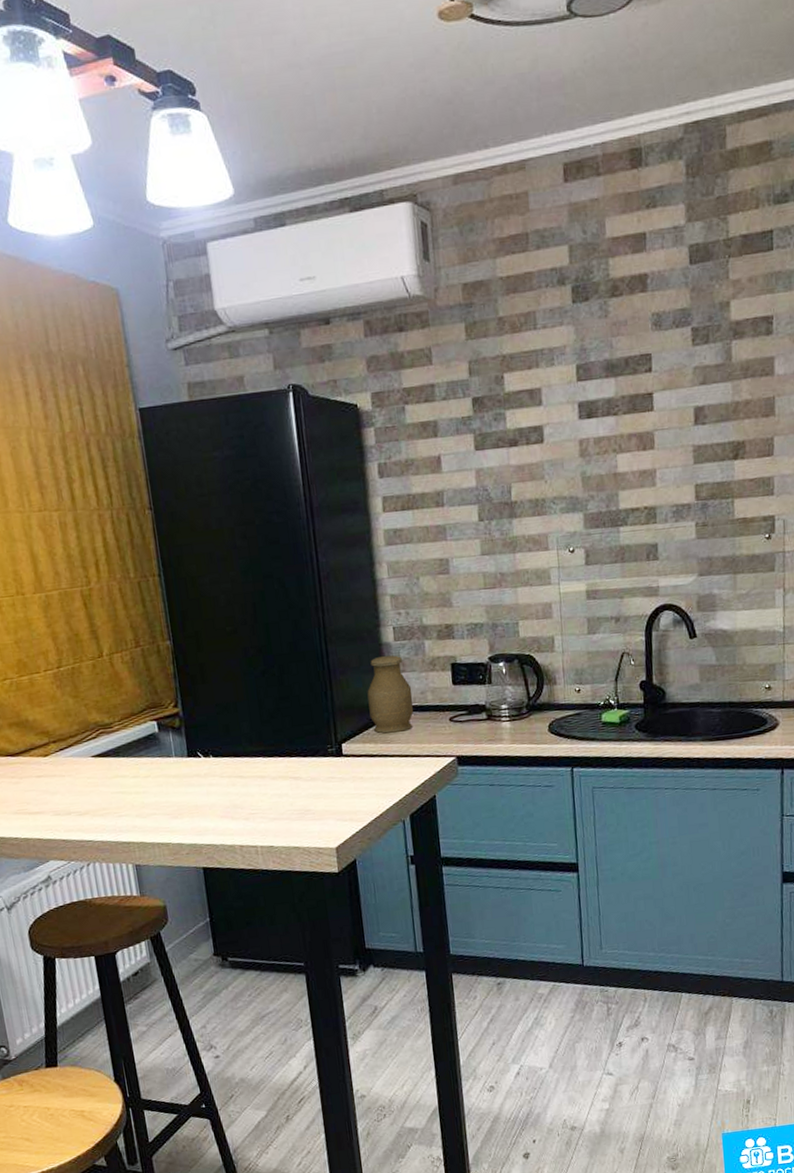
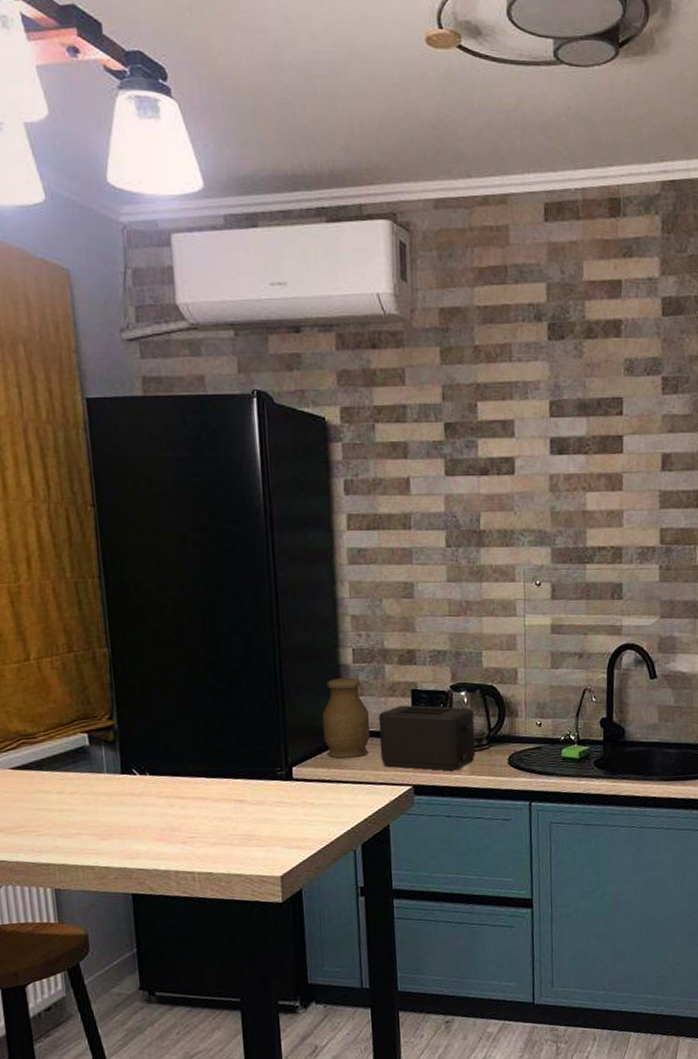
toaster: none [421,677,516,741] -> present [378,705,476,771]

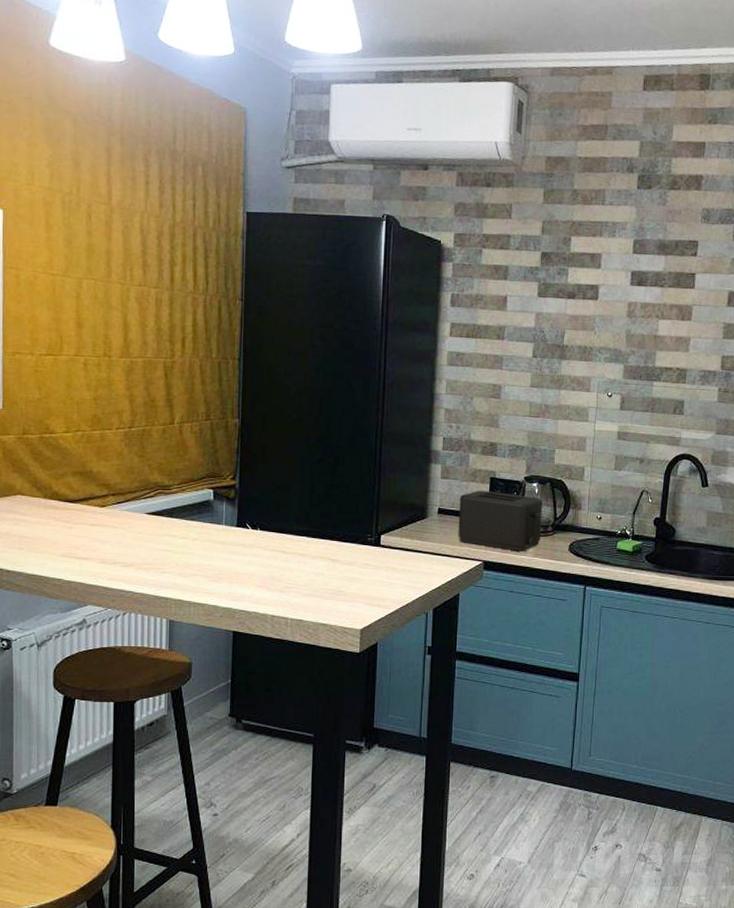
decorative jar: present [322,678,370,760] -> none [411,462,452,533]

